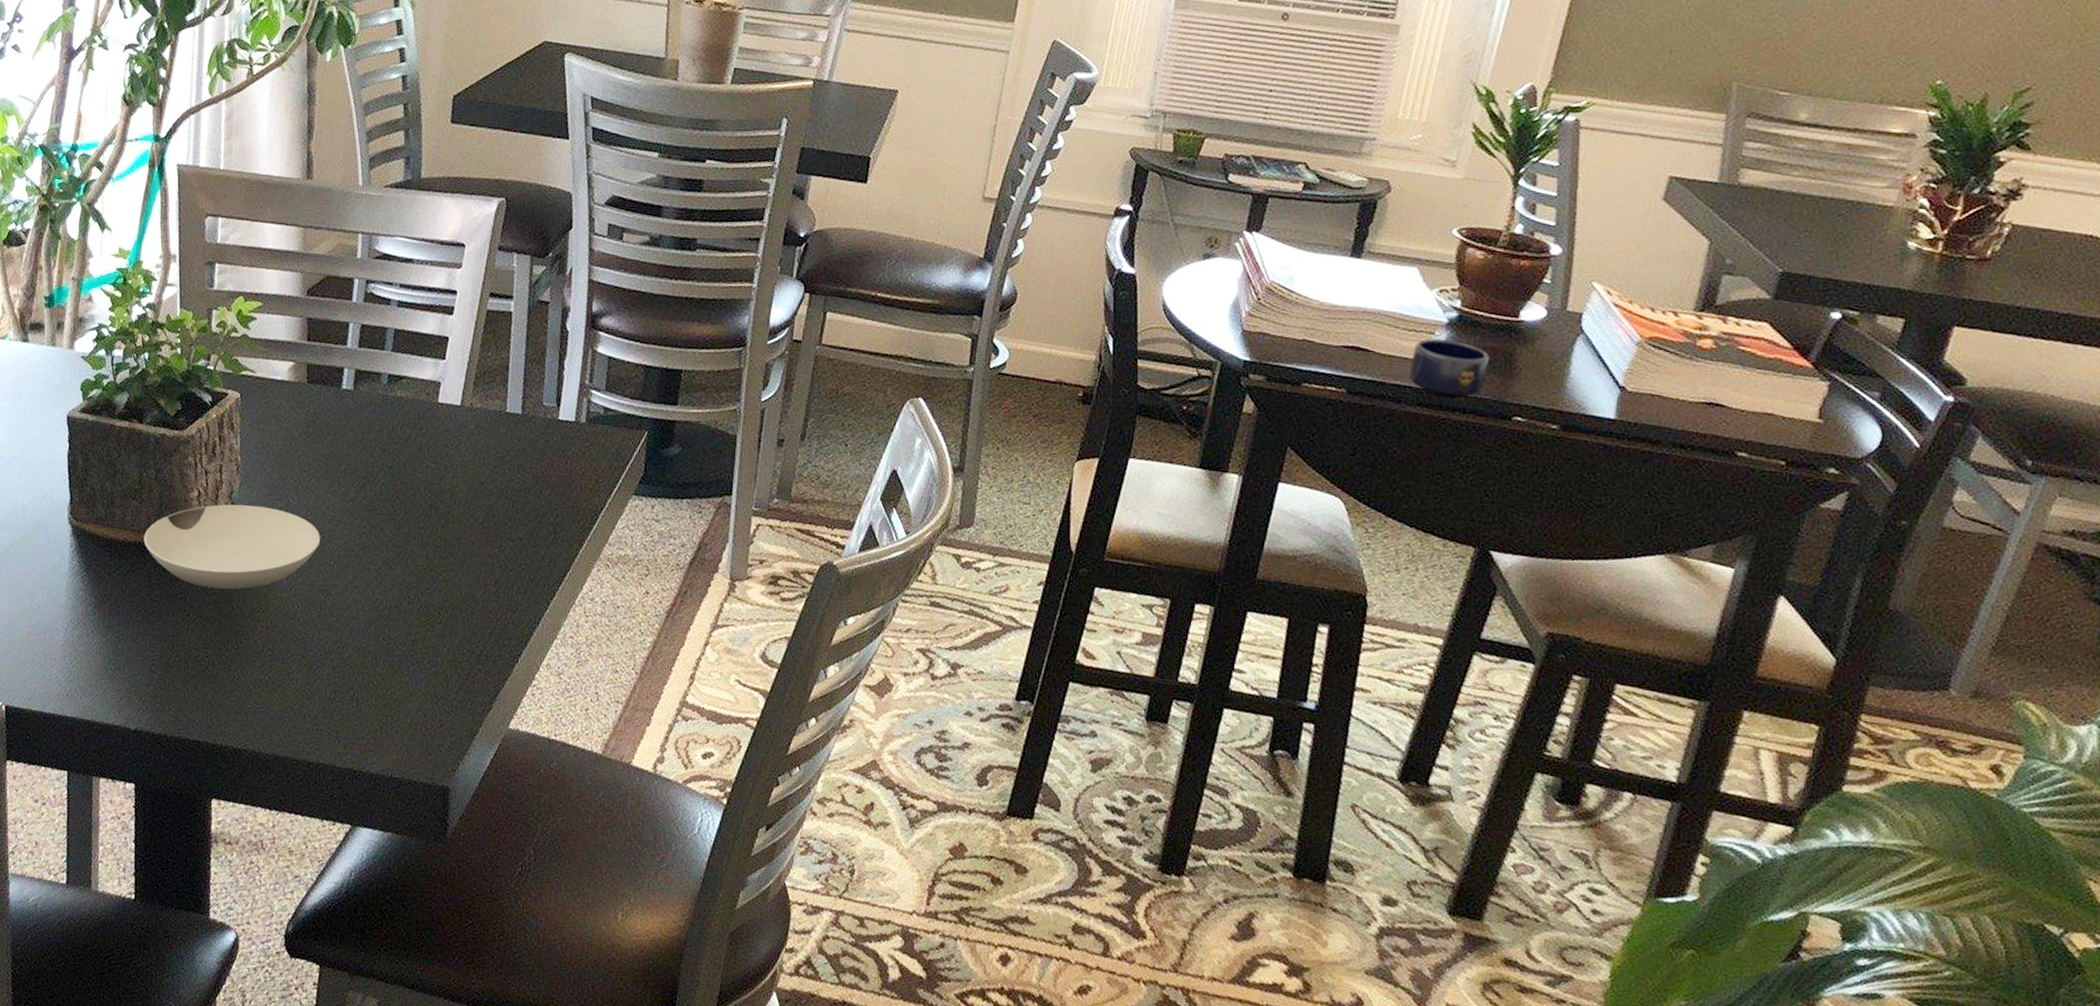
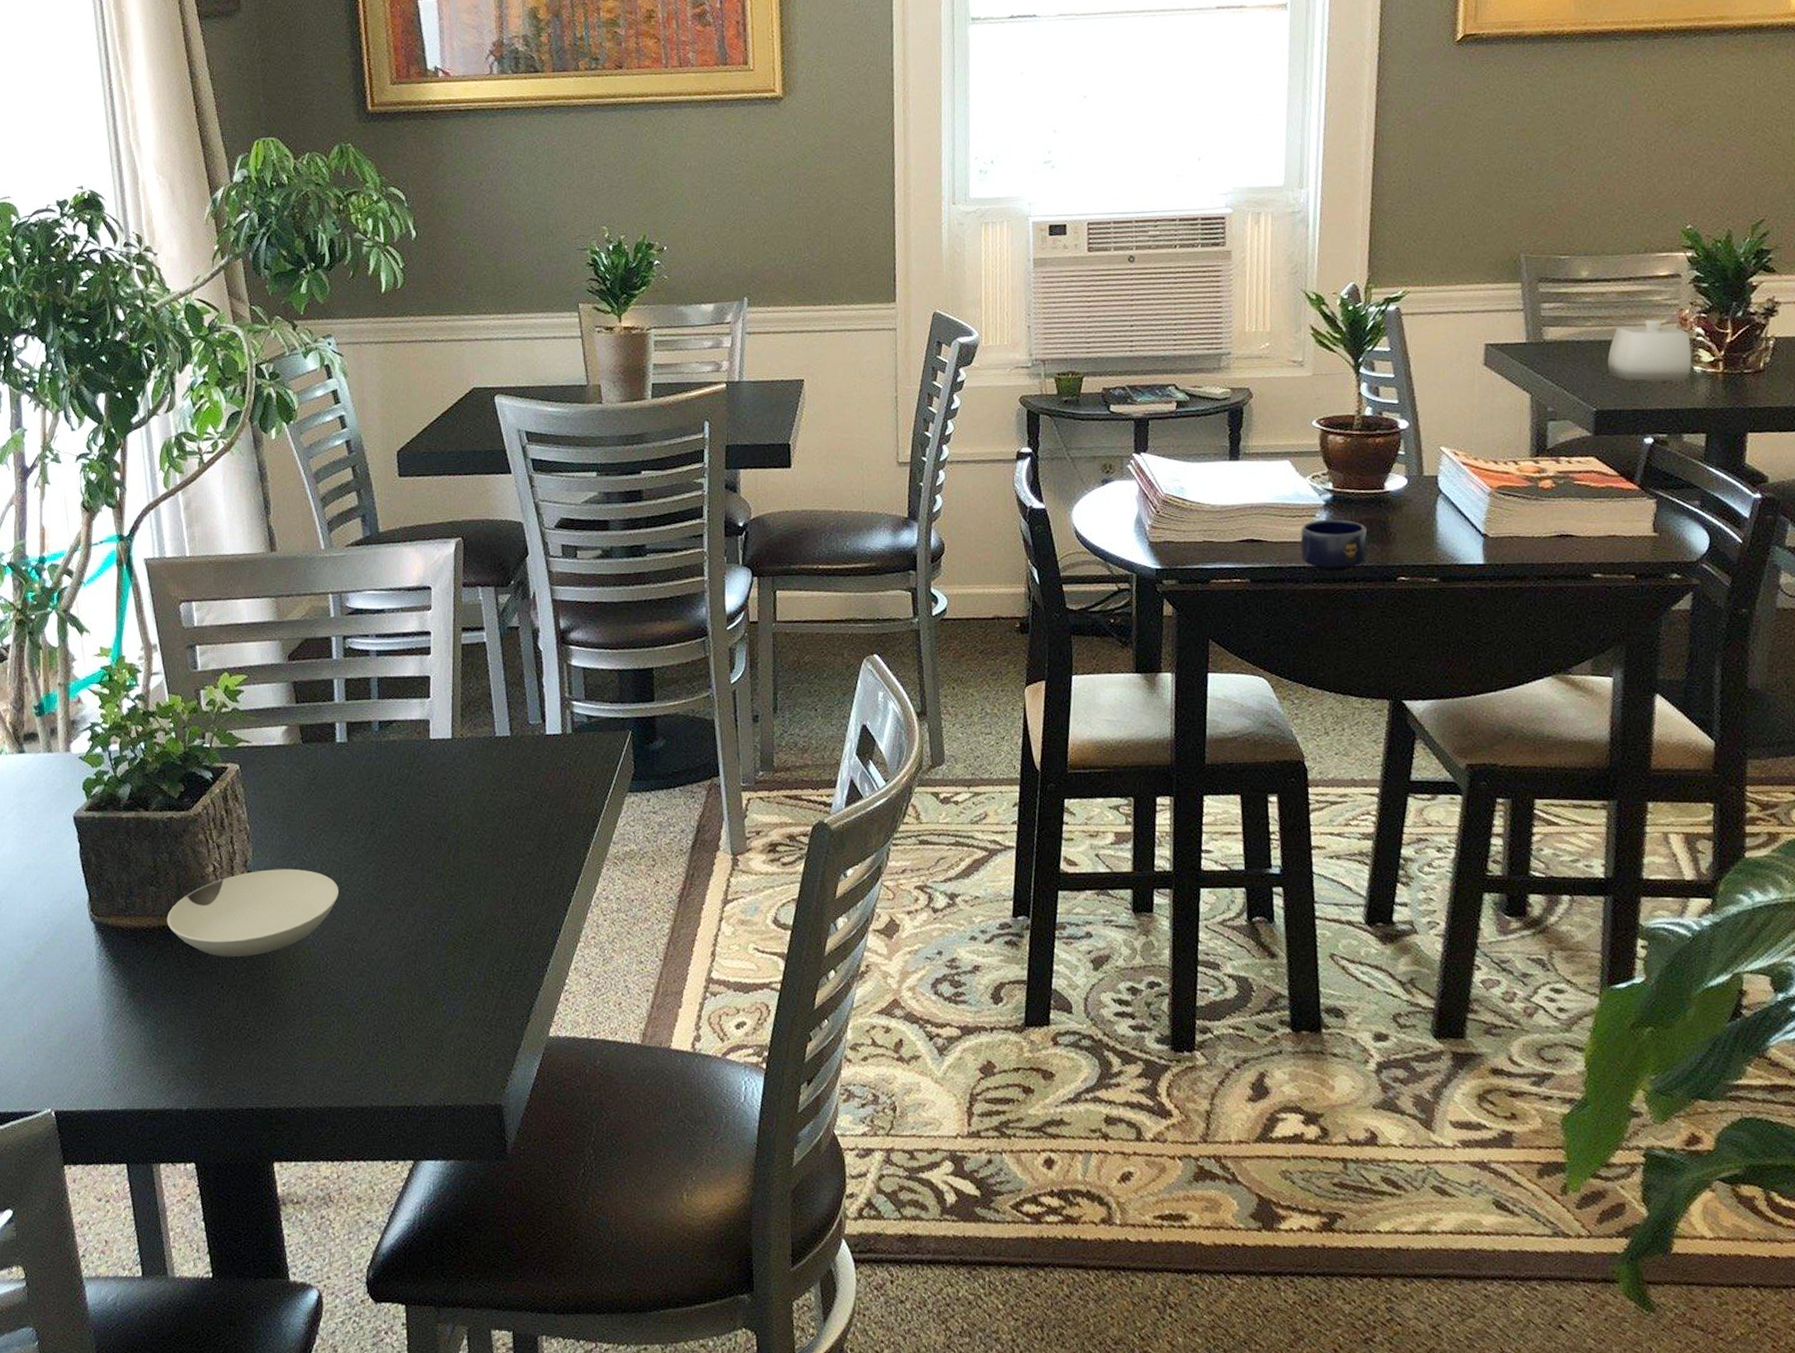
sugar bowl: none [1806,179,1911,256] -> present [1607,319,1692,383]

